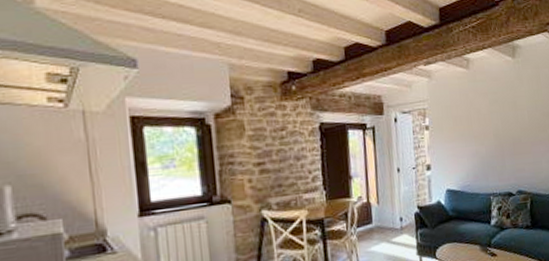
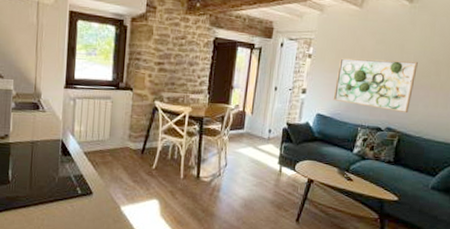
wall art: none [458,117,534,173] -> present [333,58,418,114]

